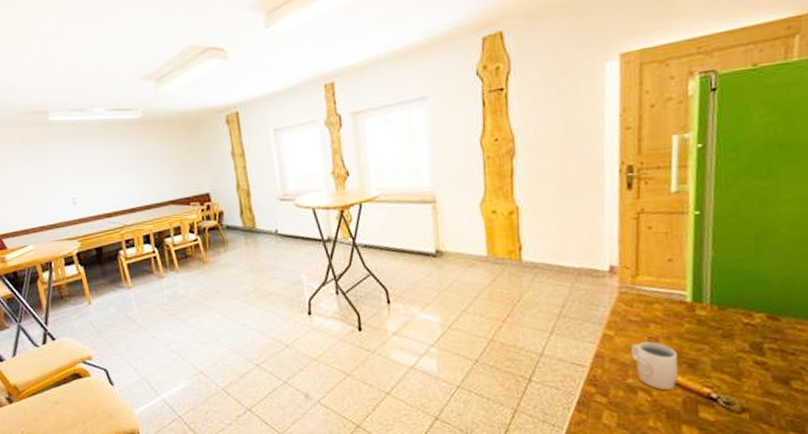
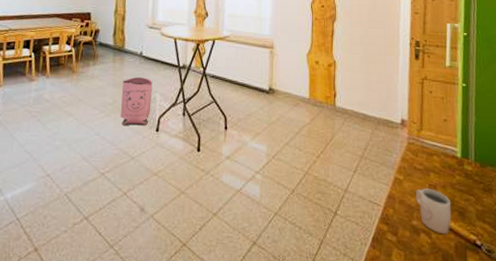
bag: none [260,258,299,314] -> present [120,77,153,126]

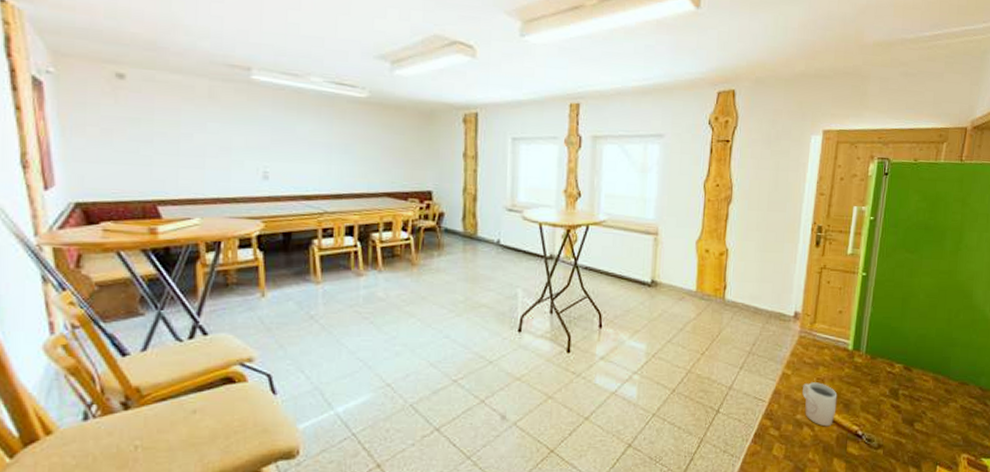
bag: present [120,77,153,126] -> none [473,270,513,327]

